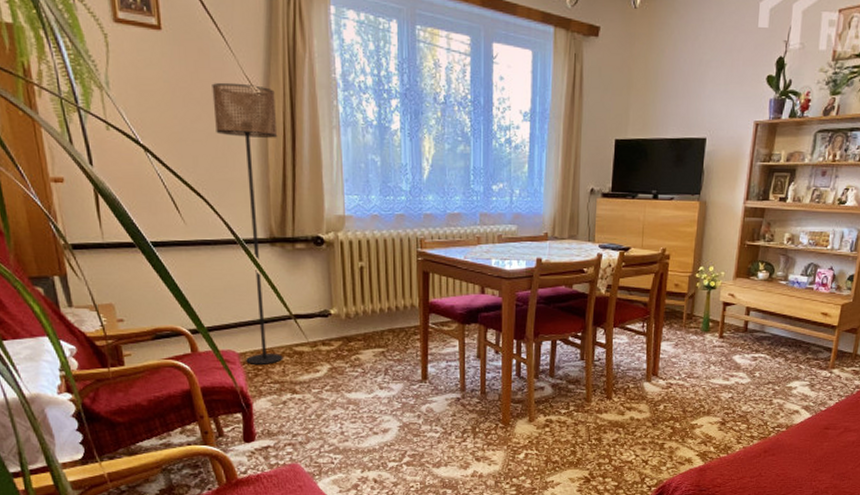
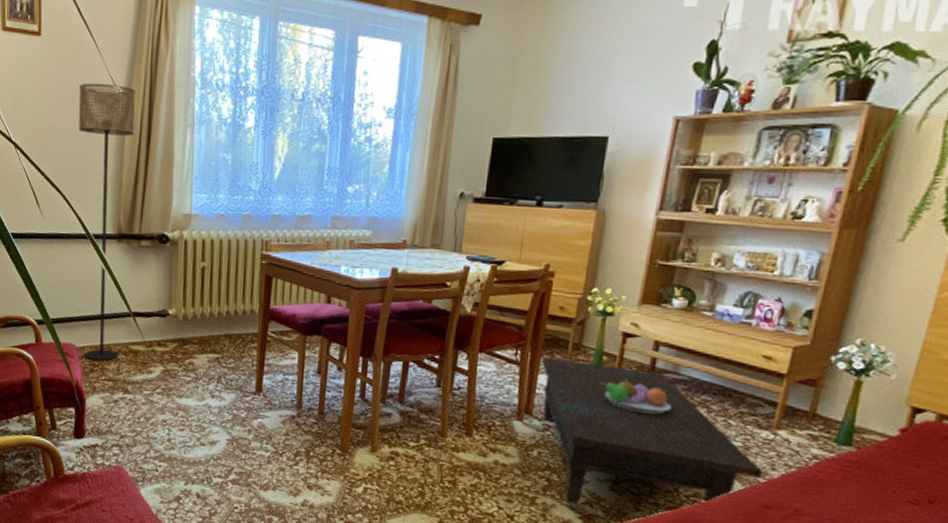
coffee table: none [663,327,824,445] -> present [541,357,764,505]
fruit bowl: none [708,339,760,367] -> present [600,378,671,415]

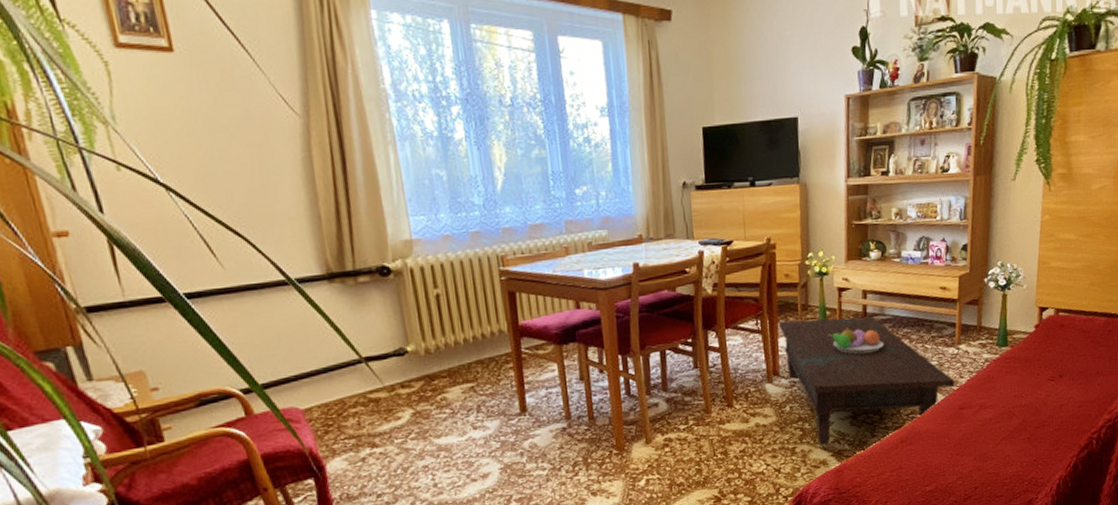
floor lamp: present [78,83,135,361] -> none [240,103,357,421]

